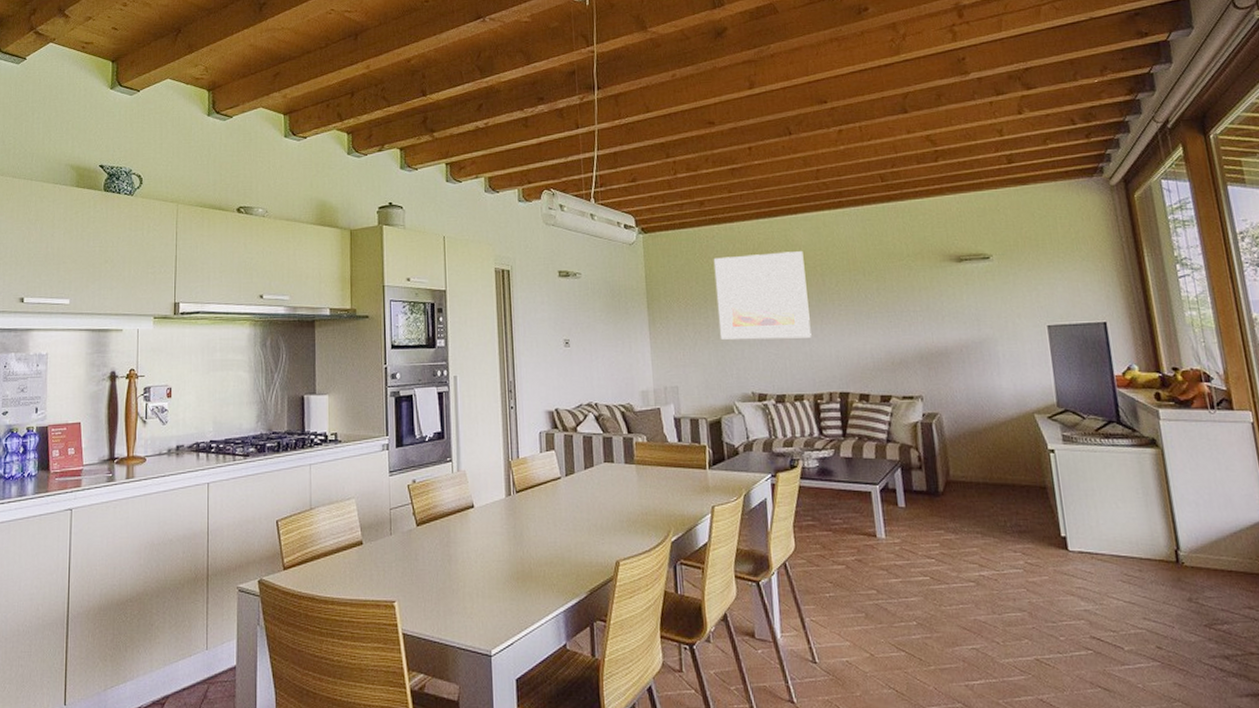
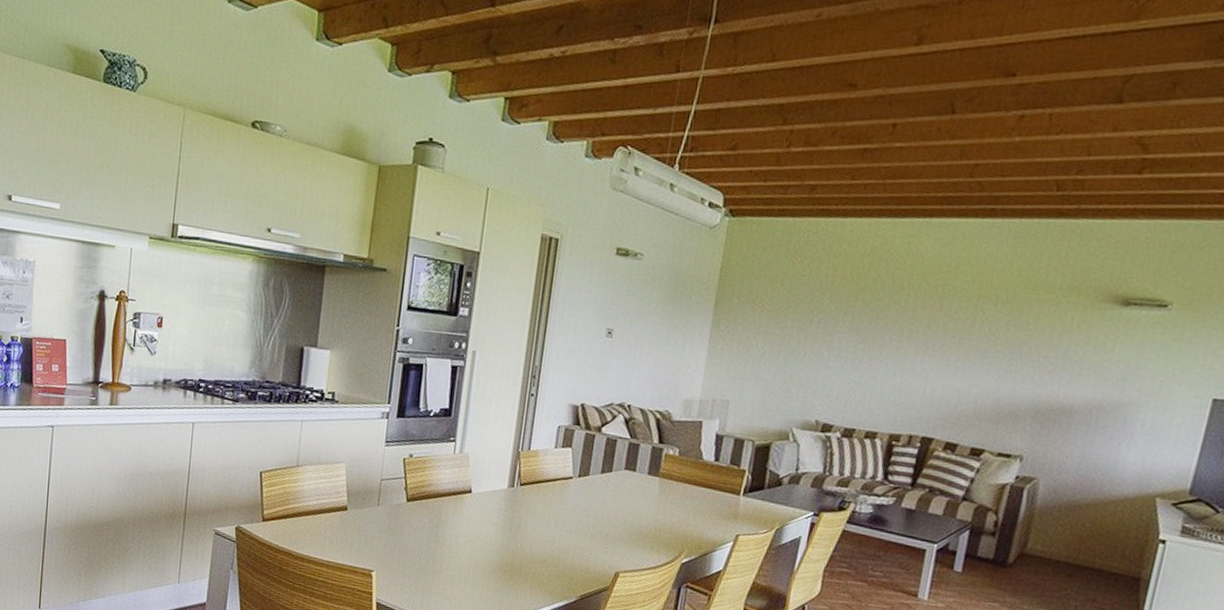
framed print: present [713,251,812,340] -> none [795,258,926,370]

